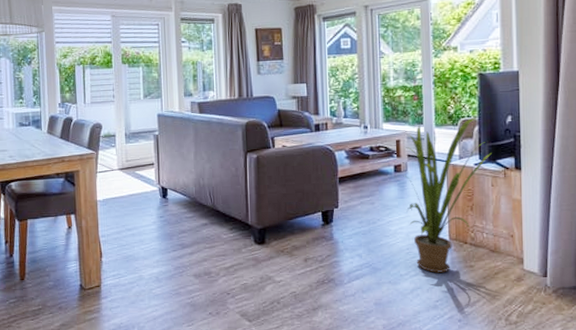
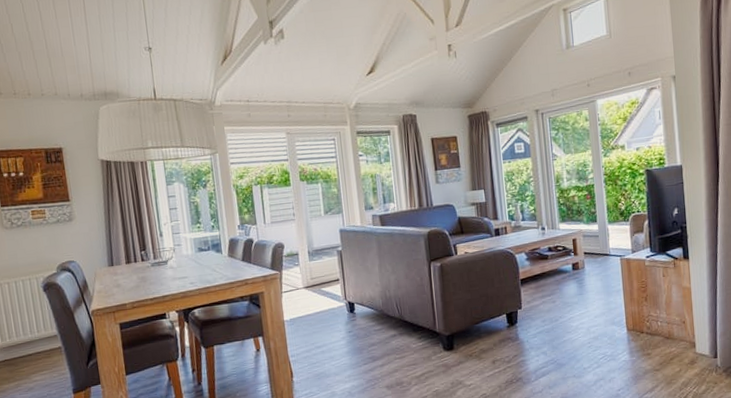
house plant: present [403,117,492,273] -> none [581,211,662,364]

